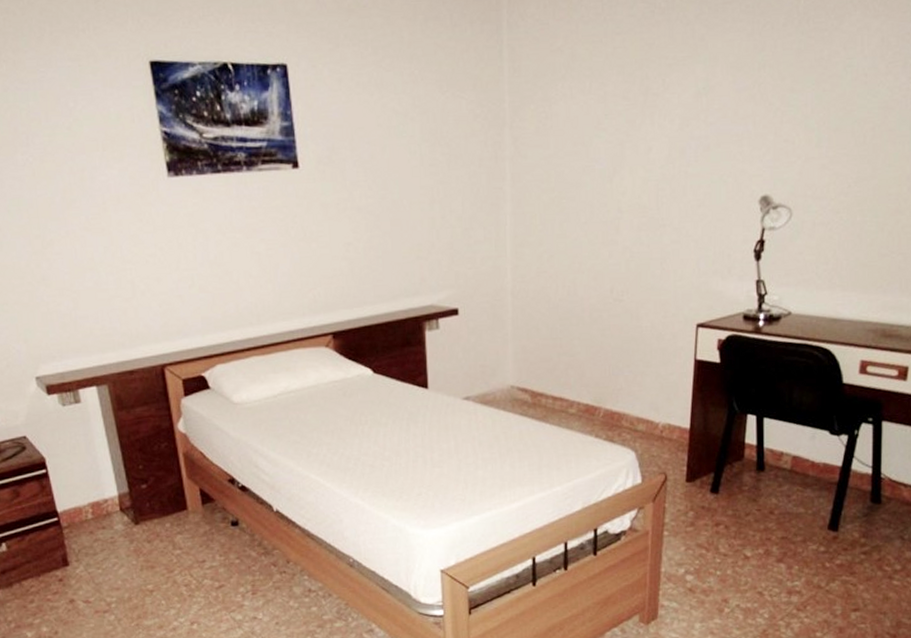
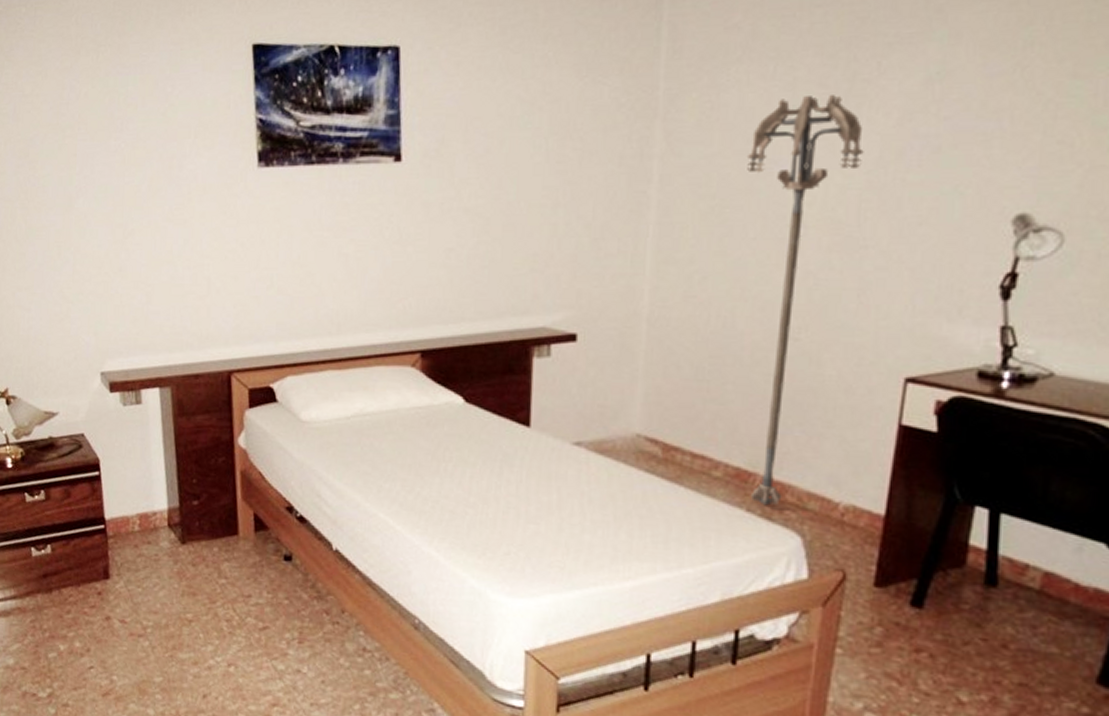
floor lamp: none [574,106,658,432] -> present [746,95,864,506]

